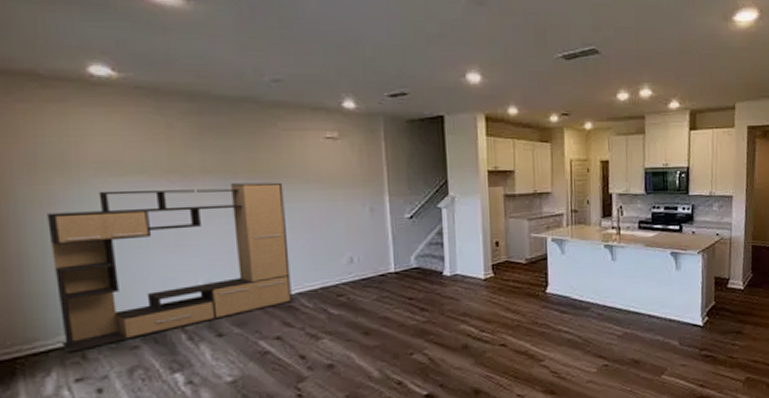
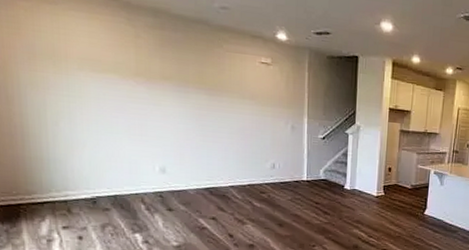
media console: present [47,182,292,353] -> none [42,83,226,206]

